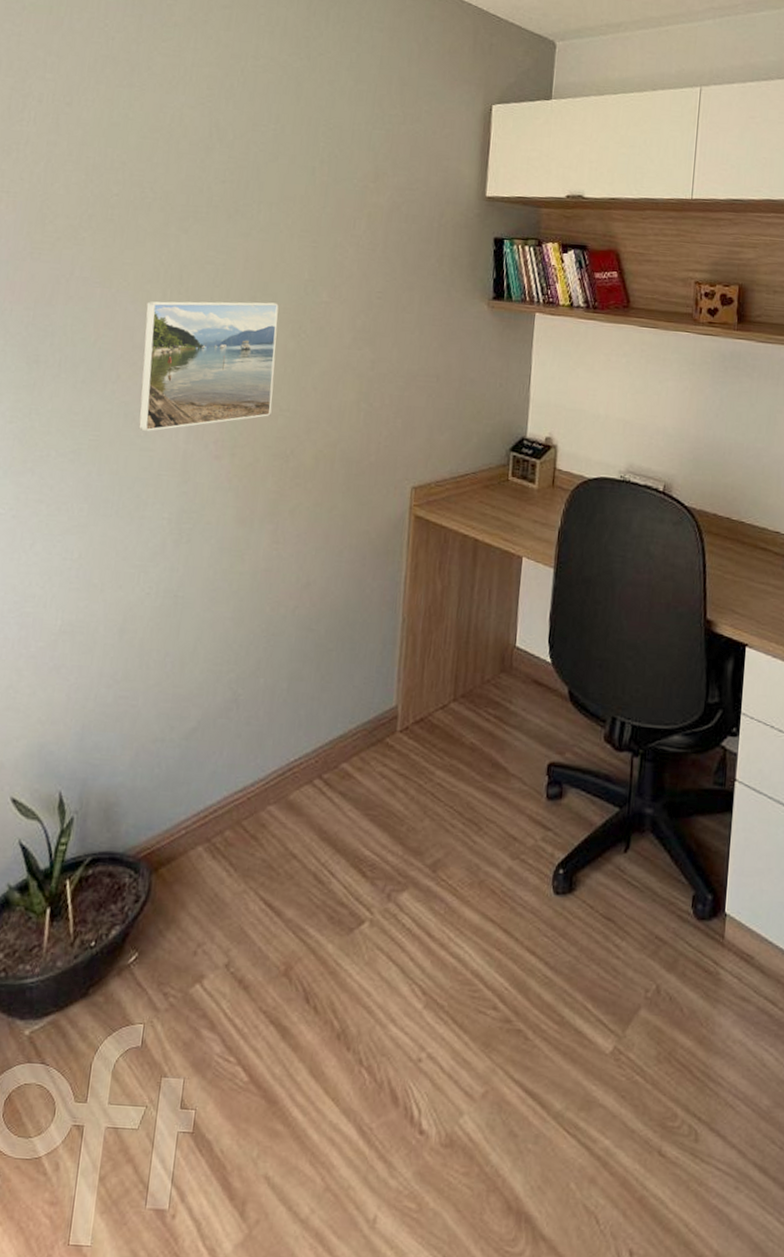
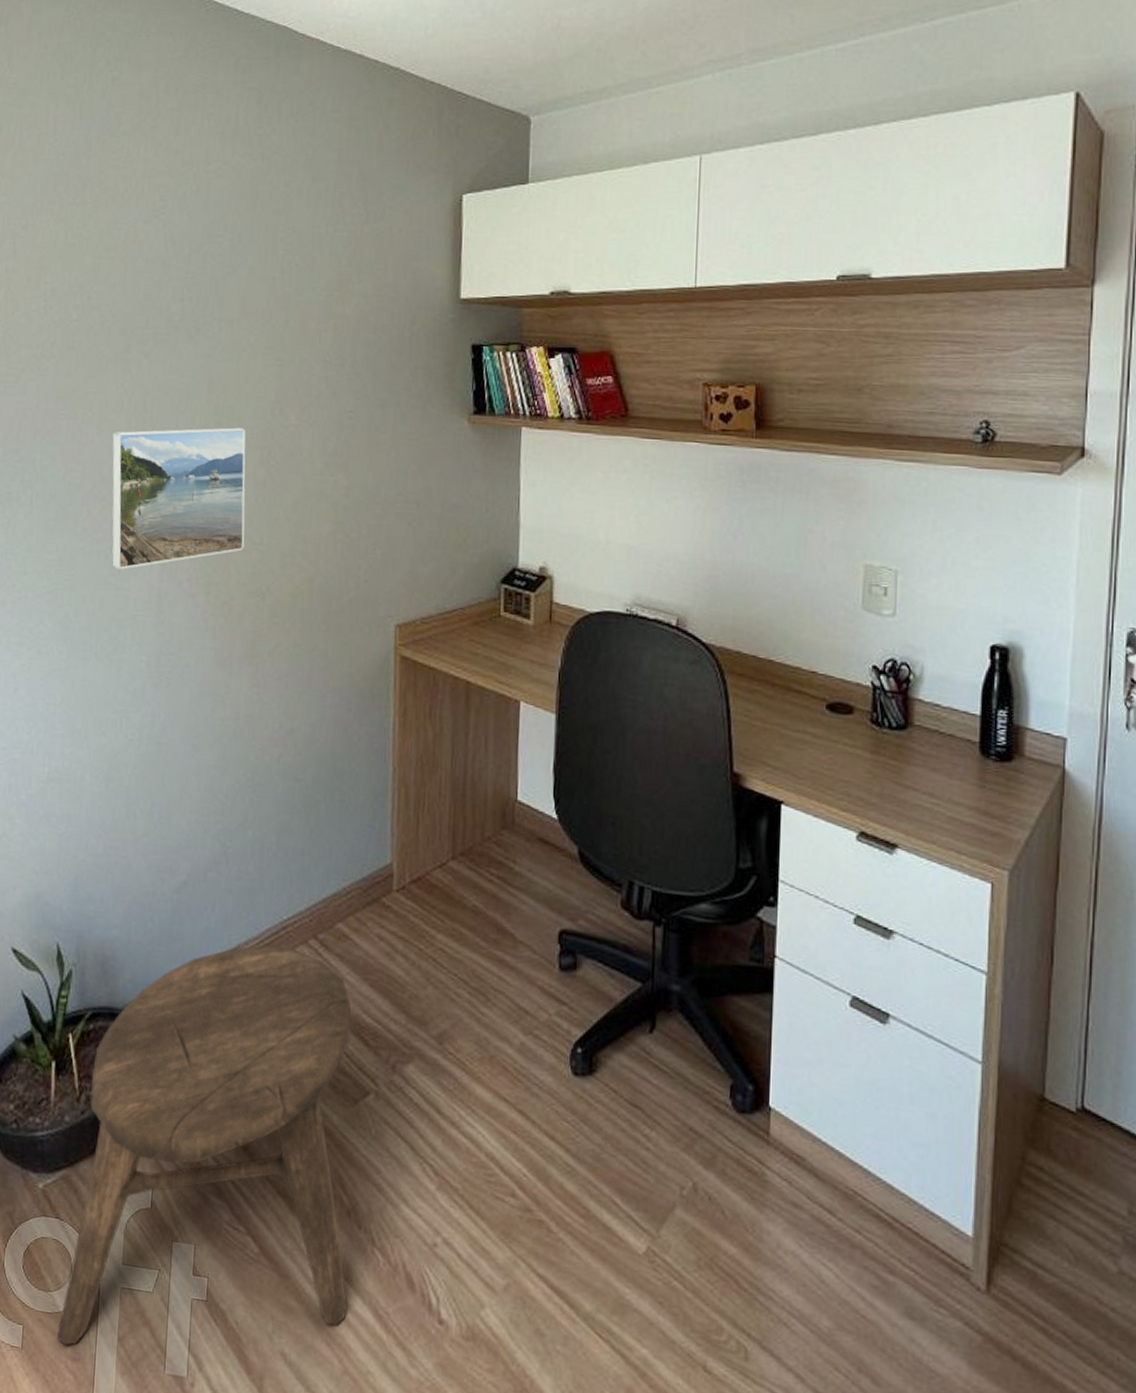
stool: none [34,787,351,1191] -> present [56,946,352,1346]

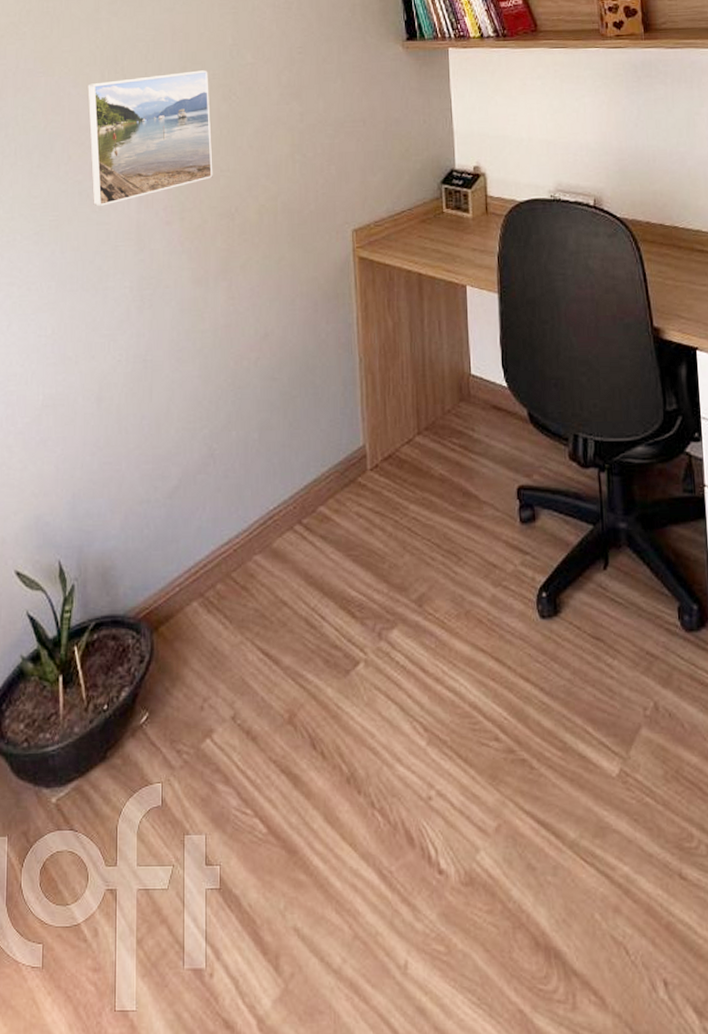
stool: present [56,946,352,1346] -> none [76,536,354,957]

